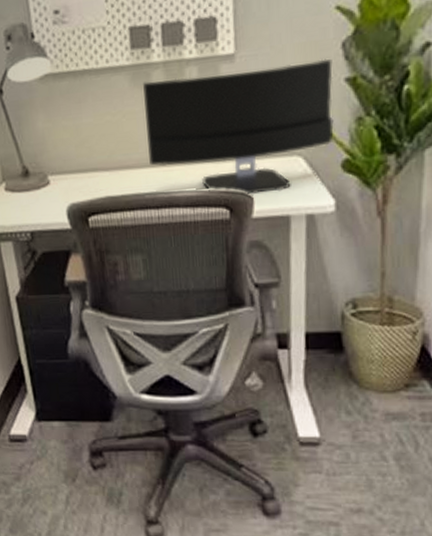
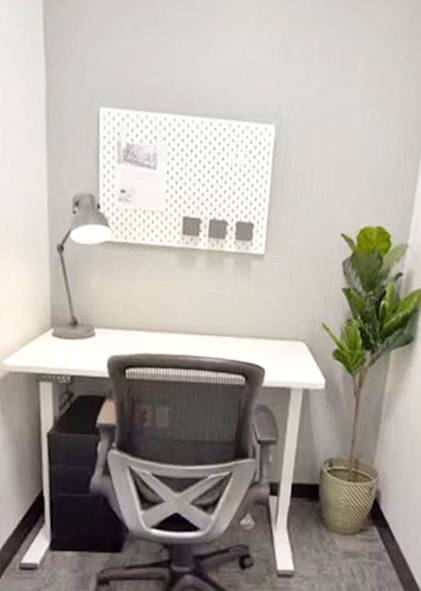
computer monitor: present [143,59,334,195] -> none [185,263,335,368]

